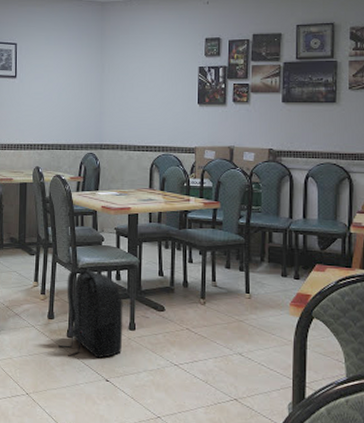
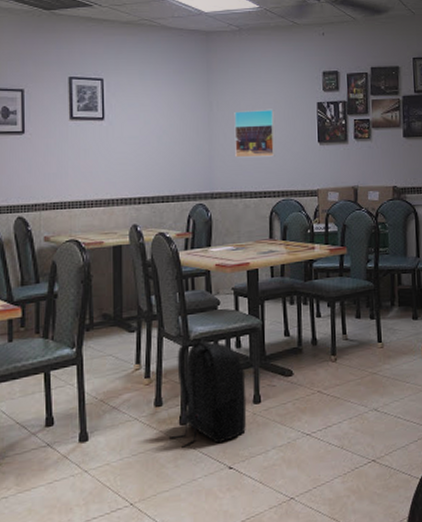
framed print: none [122,72,159,115] -> present [234,109,276,158]

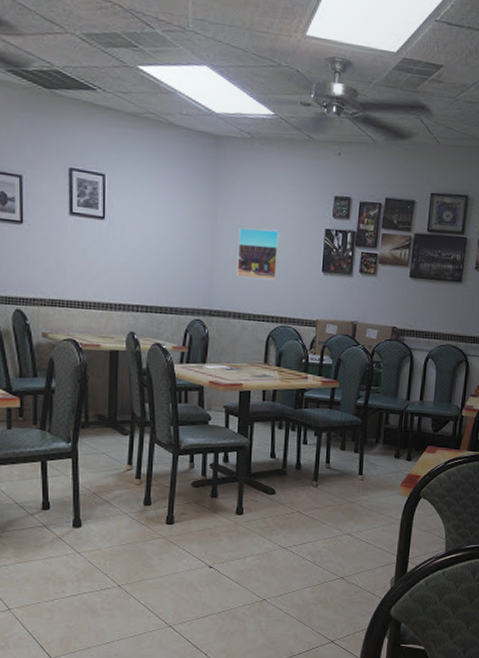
backpack: present [169,338,247,448] -> none [156,449,231,545]

